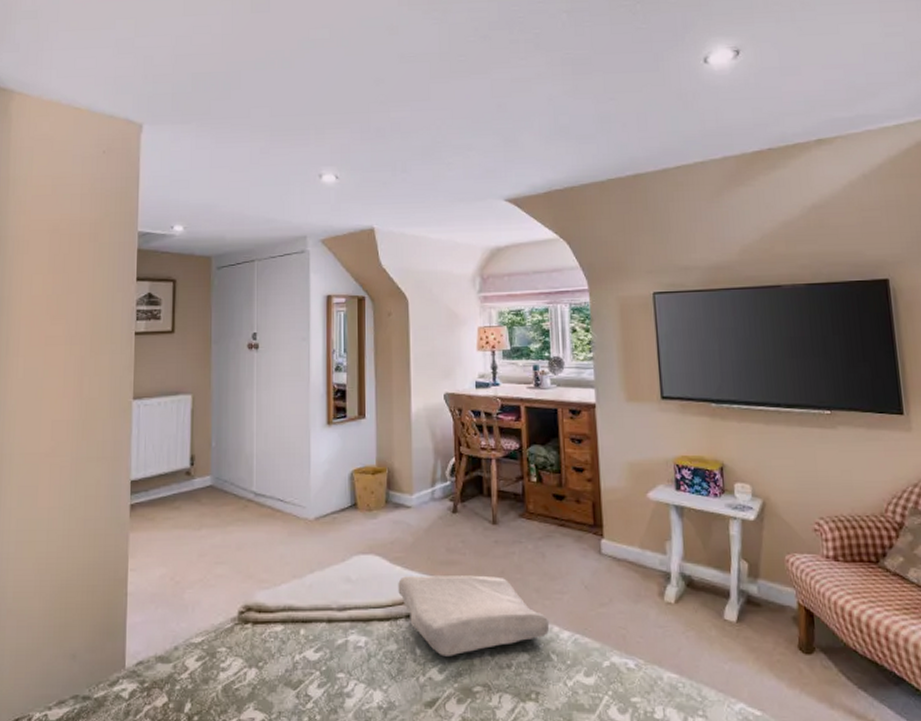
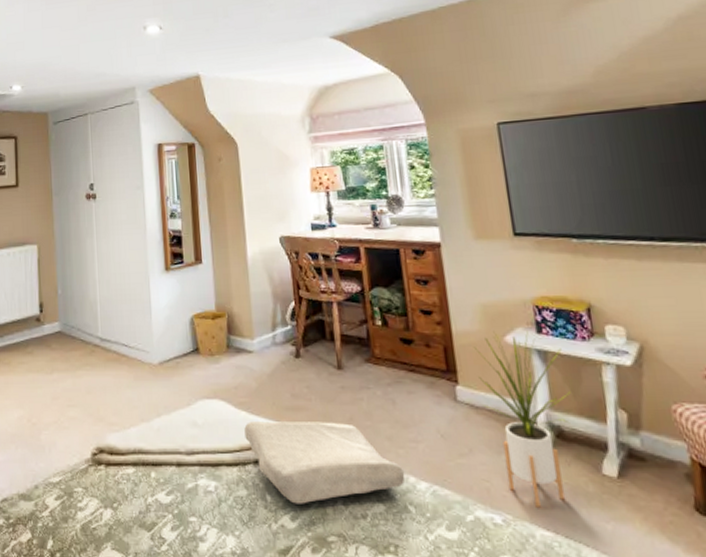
house plant: none [619,487,702,652] -> present [473,330,571,508]

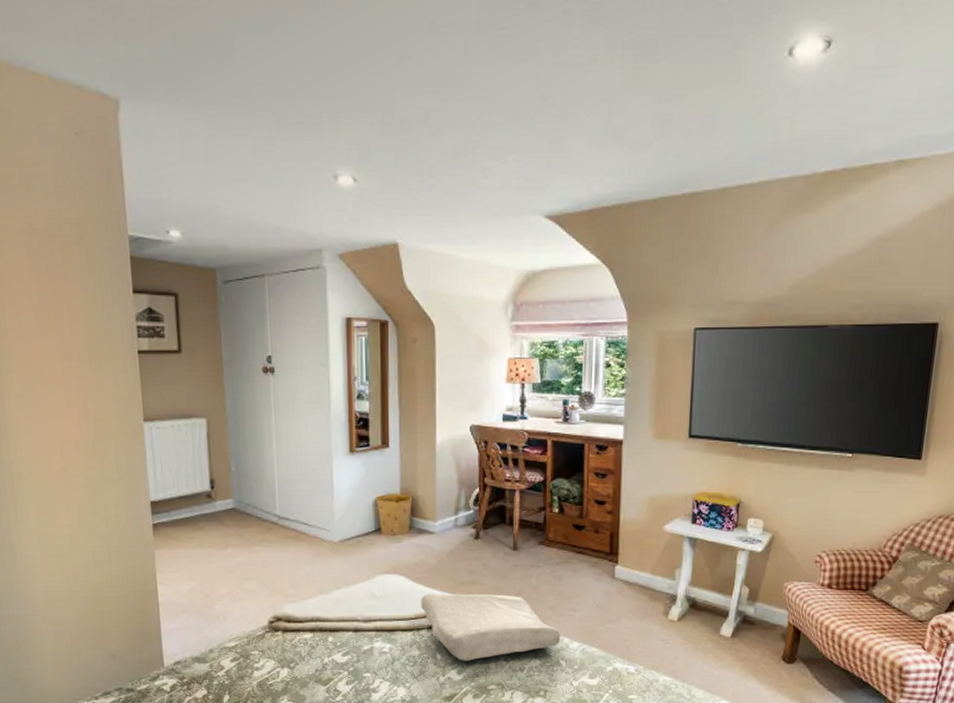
house plant: present [473,330,571,508] -> none [636,521,709,660]

